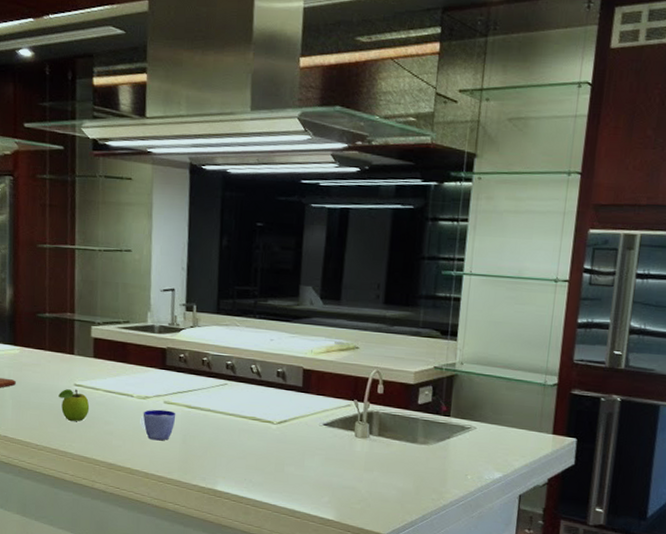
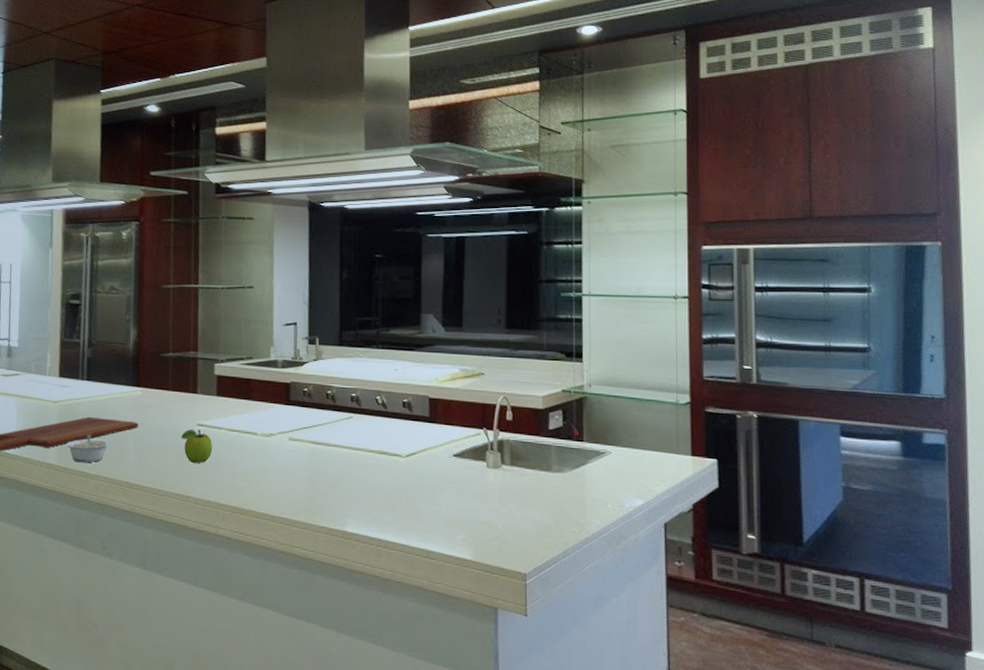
cup: present [140,409,176,441] -> none [264,447,302,480]

